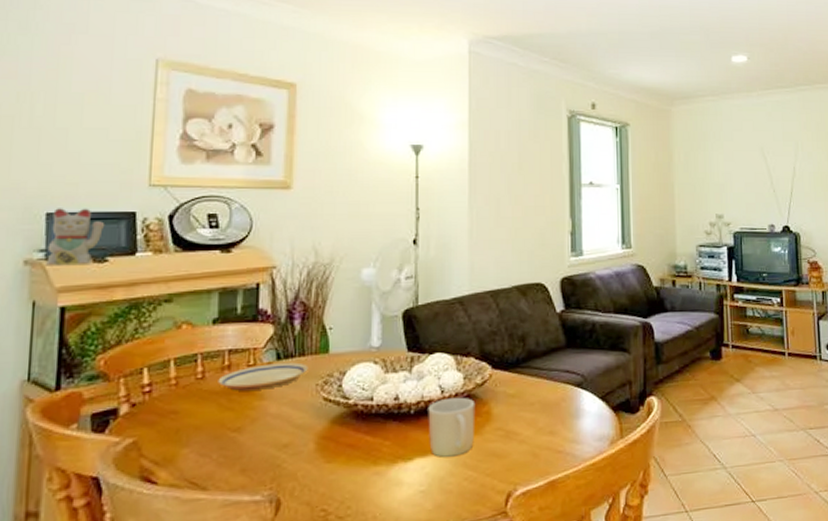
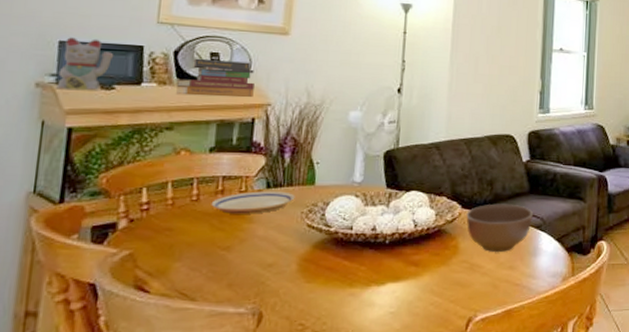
books: none [173,221,257,263] -> present [176,58,255,98]
mug: present [428,397,476,457] -> none [400,231,445,283]
bowl: none [498,361,572,416] -> present [466,204,533,252]

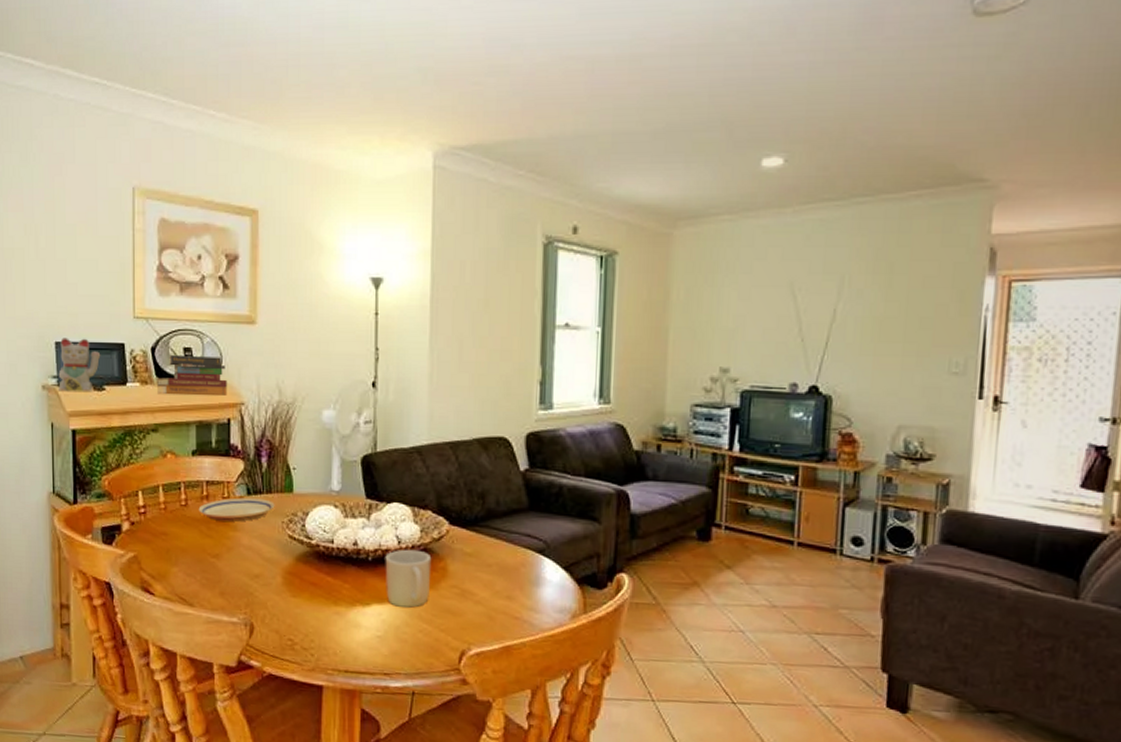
mug: none [400,231,445,283] -> present [385,549,432,608]
bowl: present [466,204,533,252] -> none [455,521,534,578]

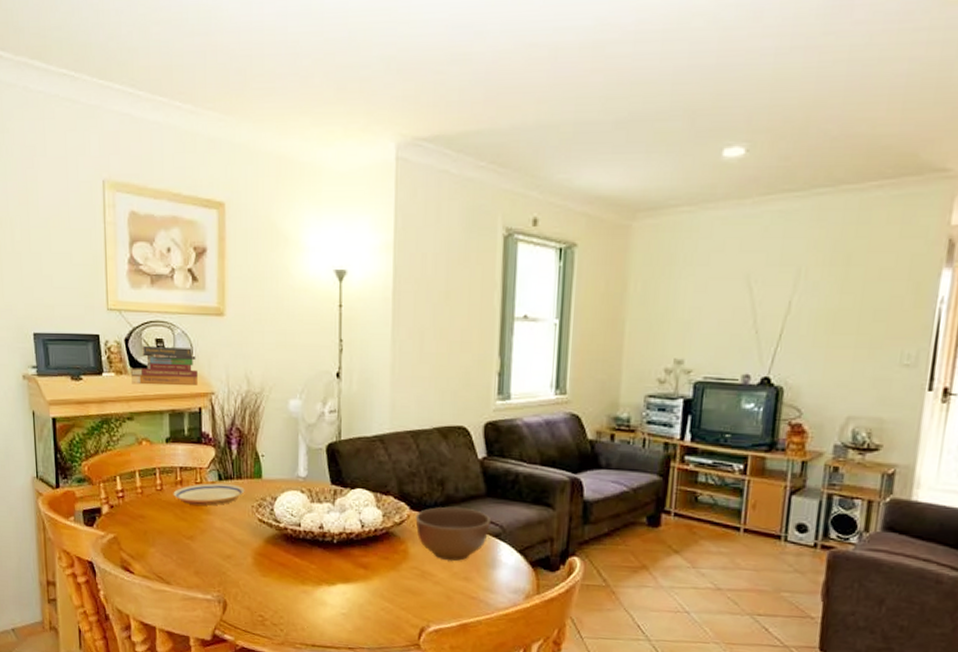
decorative figurine: present [57,338,101,393] -> none [37,329,77,382]
mug: present [385,549,432,608] -> none [349,532,393,587]
bowl: none [455,521,534,578] -> present [415,506,490,561]

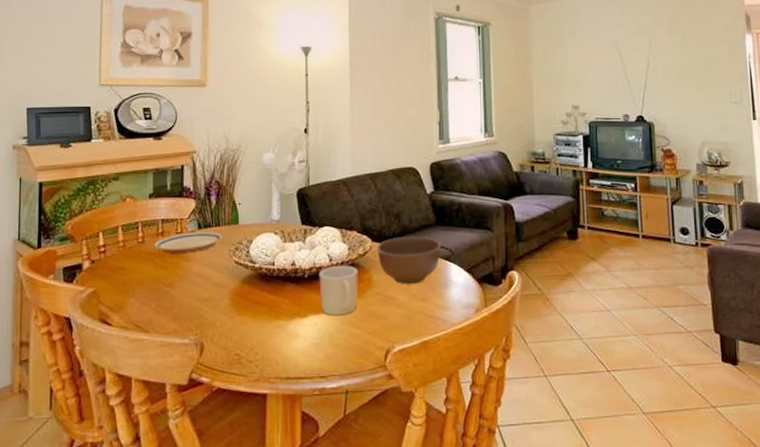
books: present [130,345,198,386] -> none [118,114,181,148]
mug: none [349,532,393,587] -> present [319,265,359,316]

